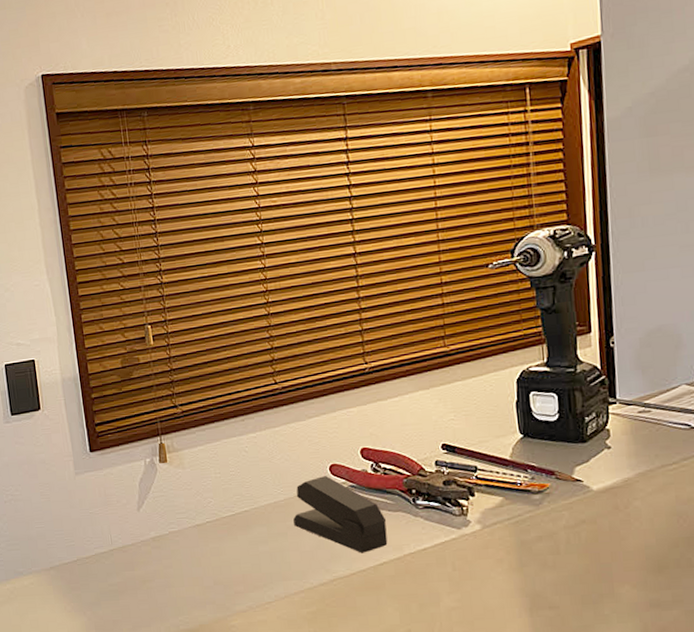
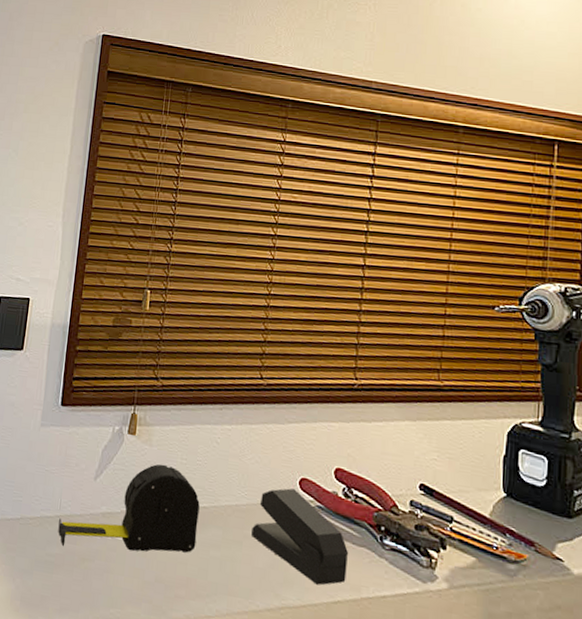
tape measure: none [113,482,245,574] -> present [58,464,200,553]

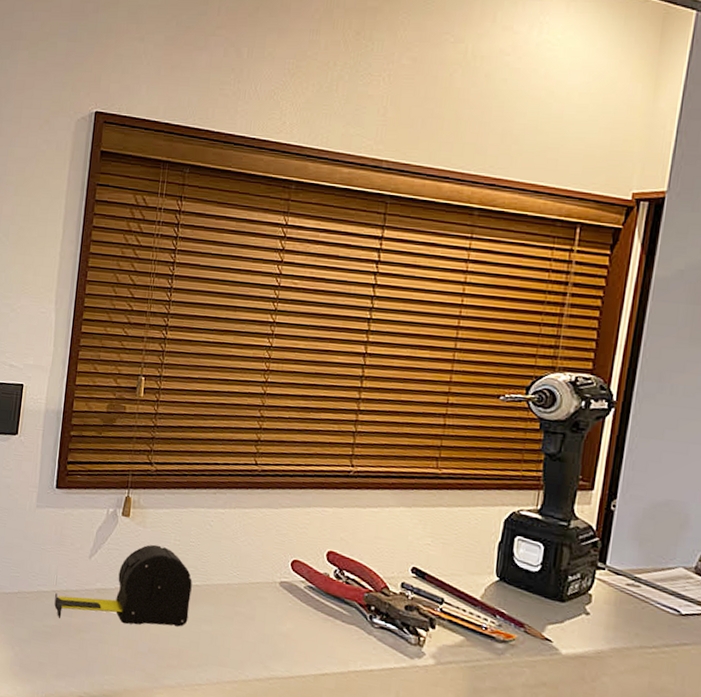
stapler: present [251,488,349,586] -> none [242,569,338,659]

